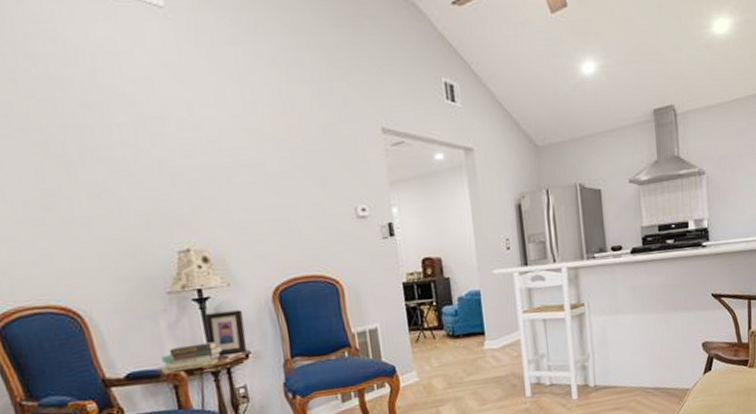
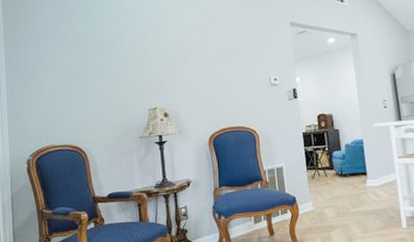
books: present [160,341,223,374] -> none [130,173,172,195]
picture frame: present [204,310,247,357] -> none [162,150,189,184]

